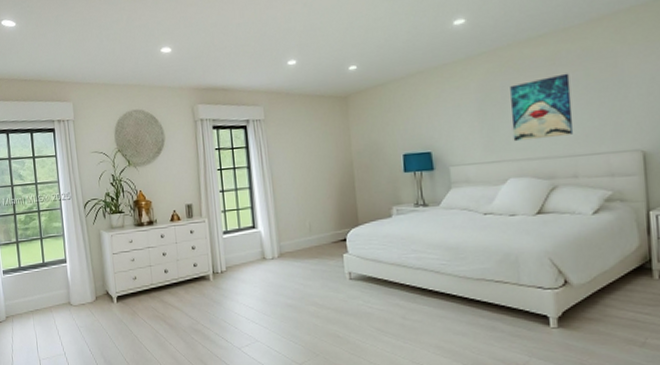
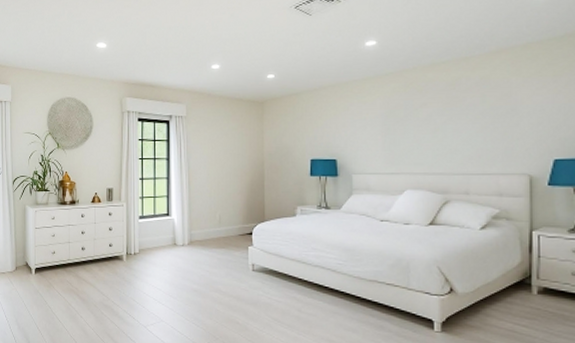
wall art: present [510,73,574,142] -> none [412,98,468,157]

